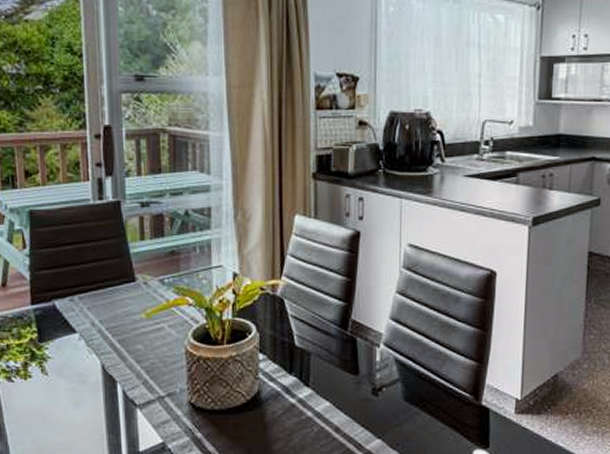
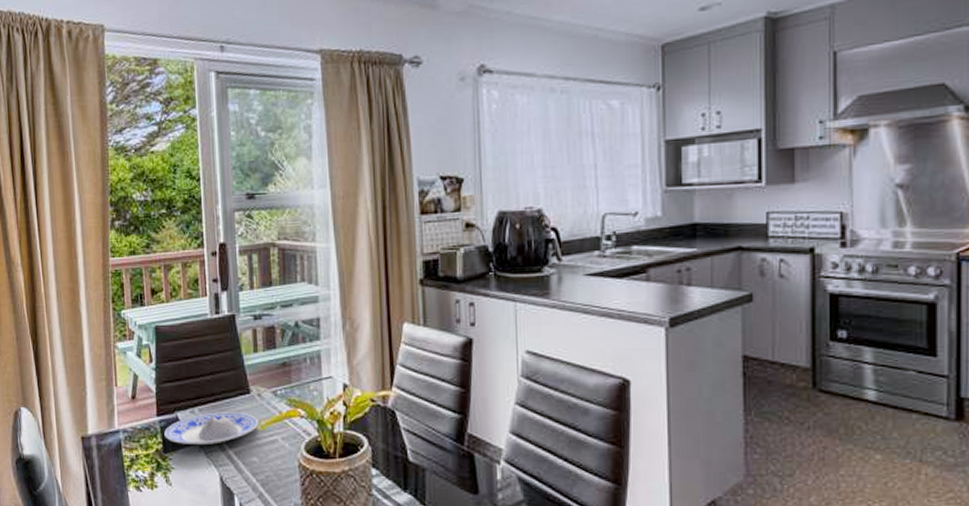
plate: none [40,300,144,334] -> present [164,412,259,446]

